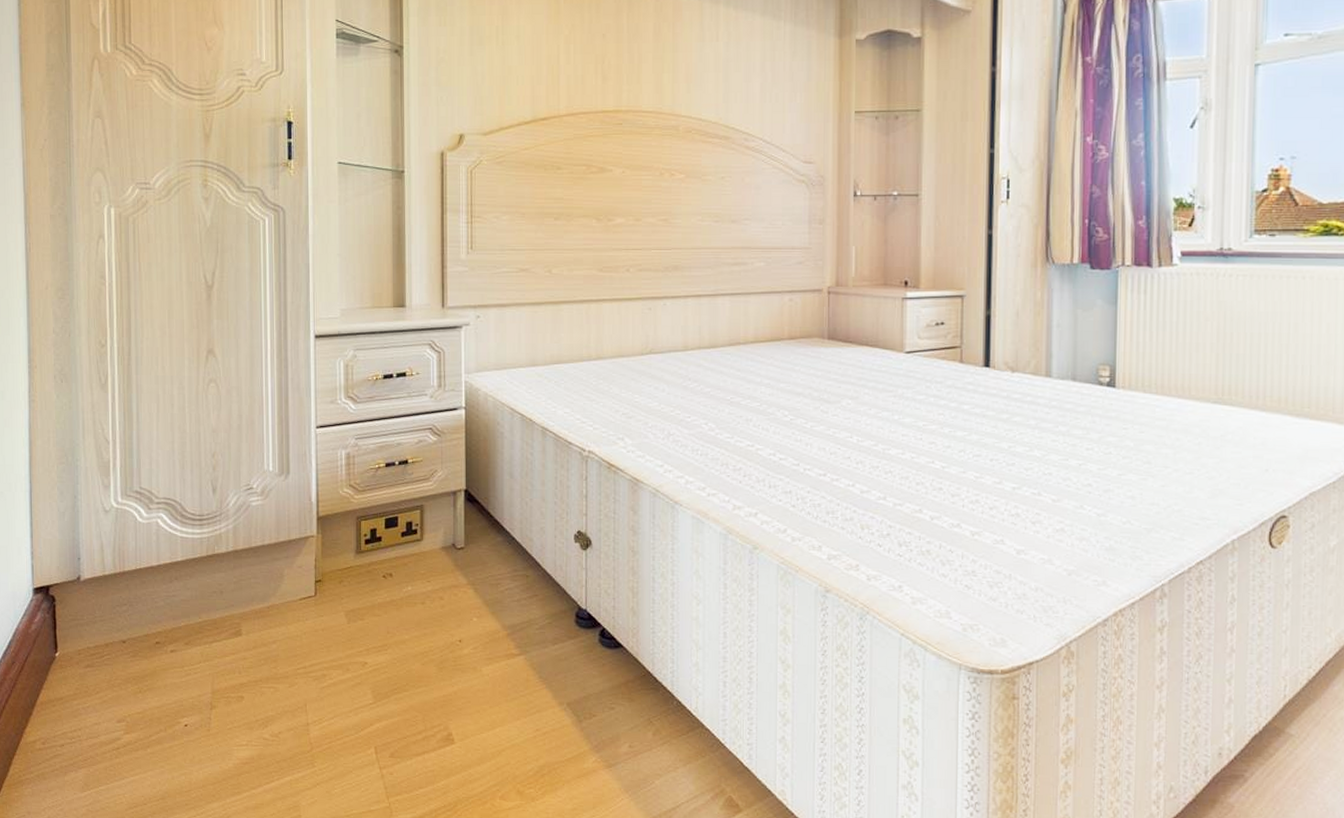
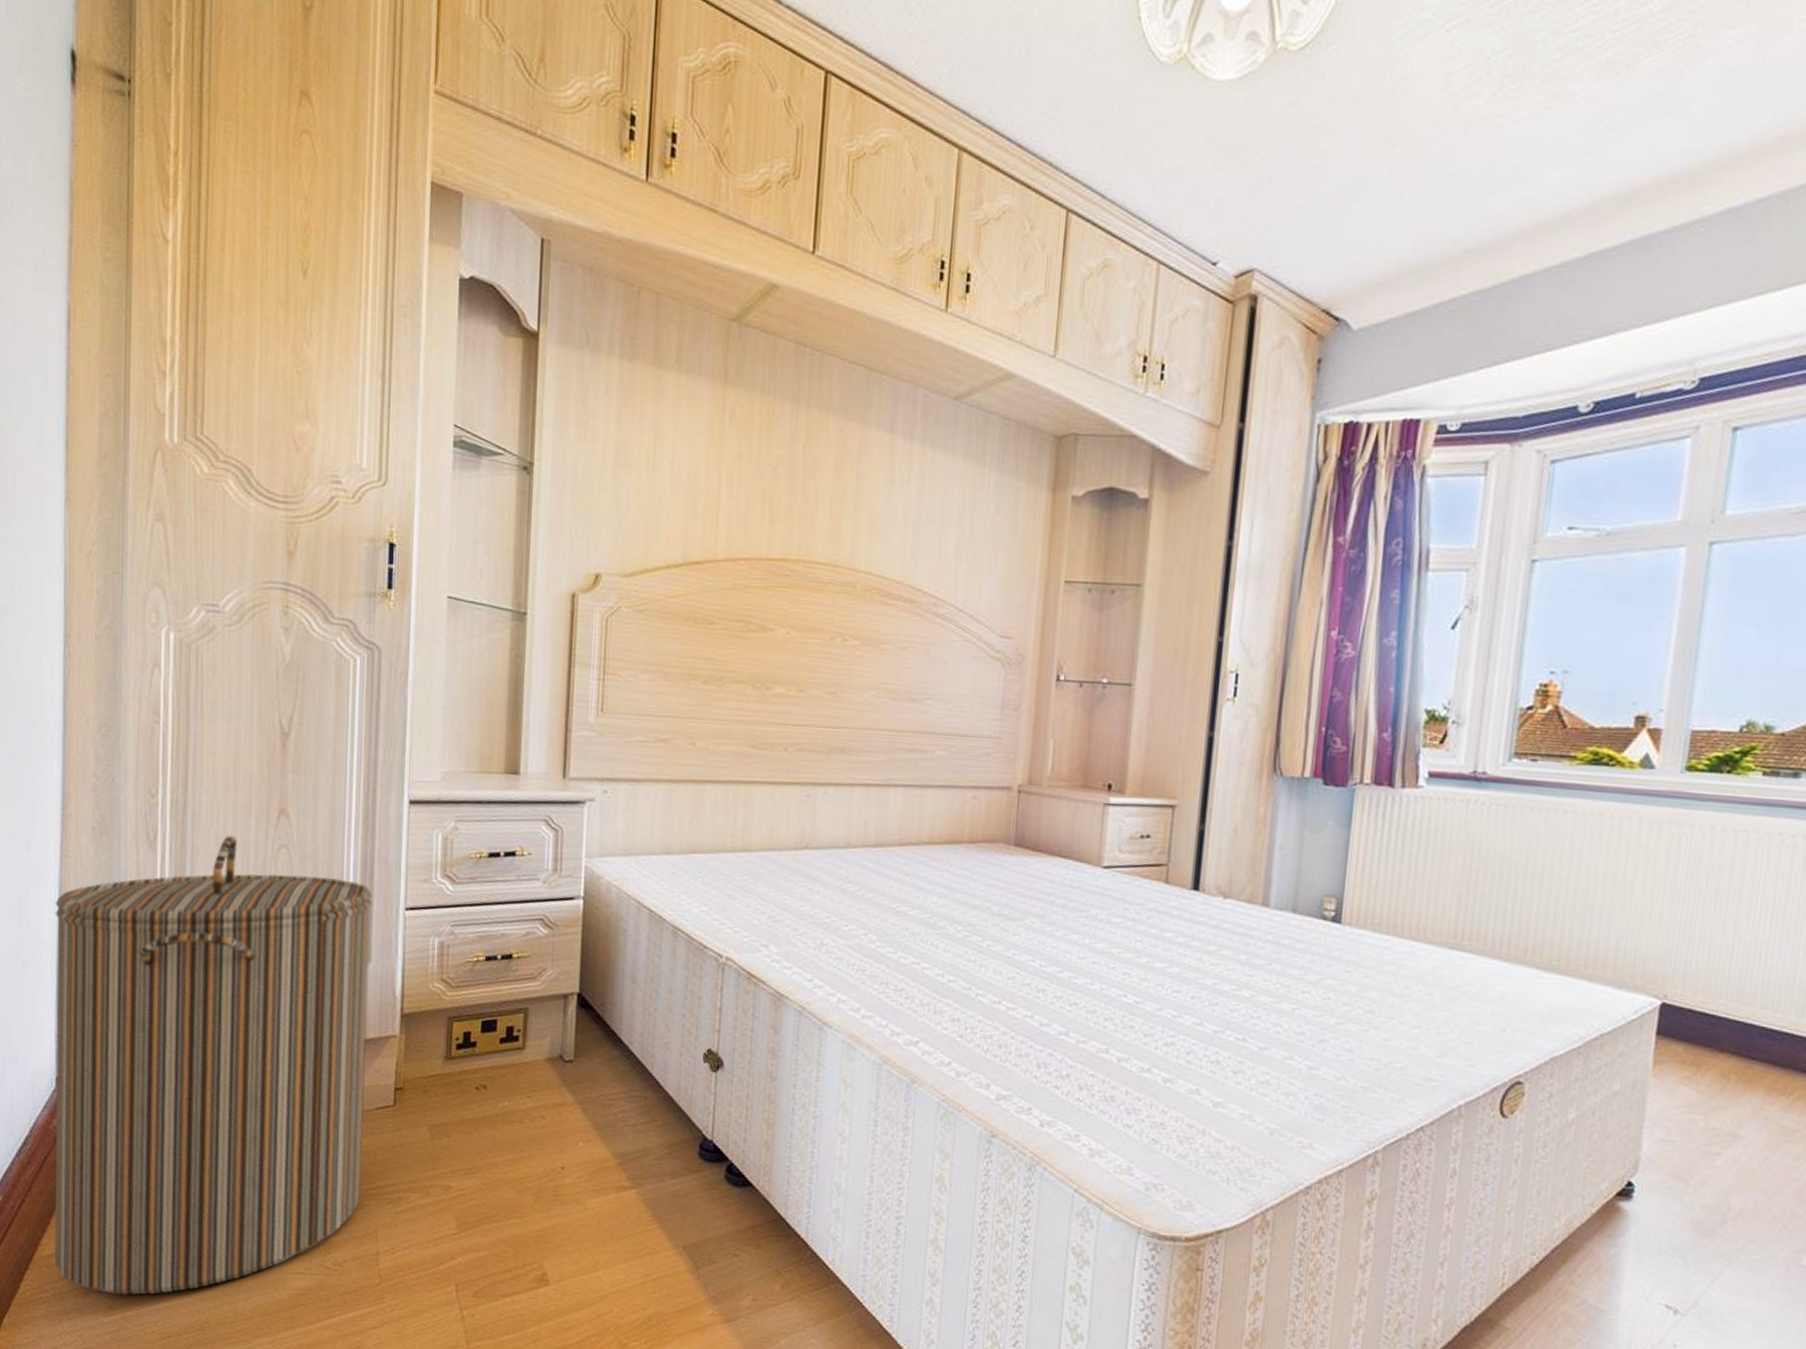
laundry hamper: none [26,374,292,773] -> present [55,835,372,1296]

